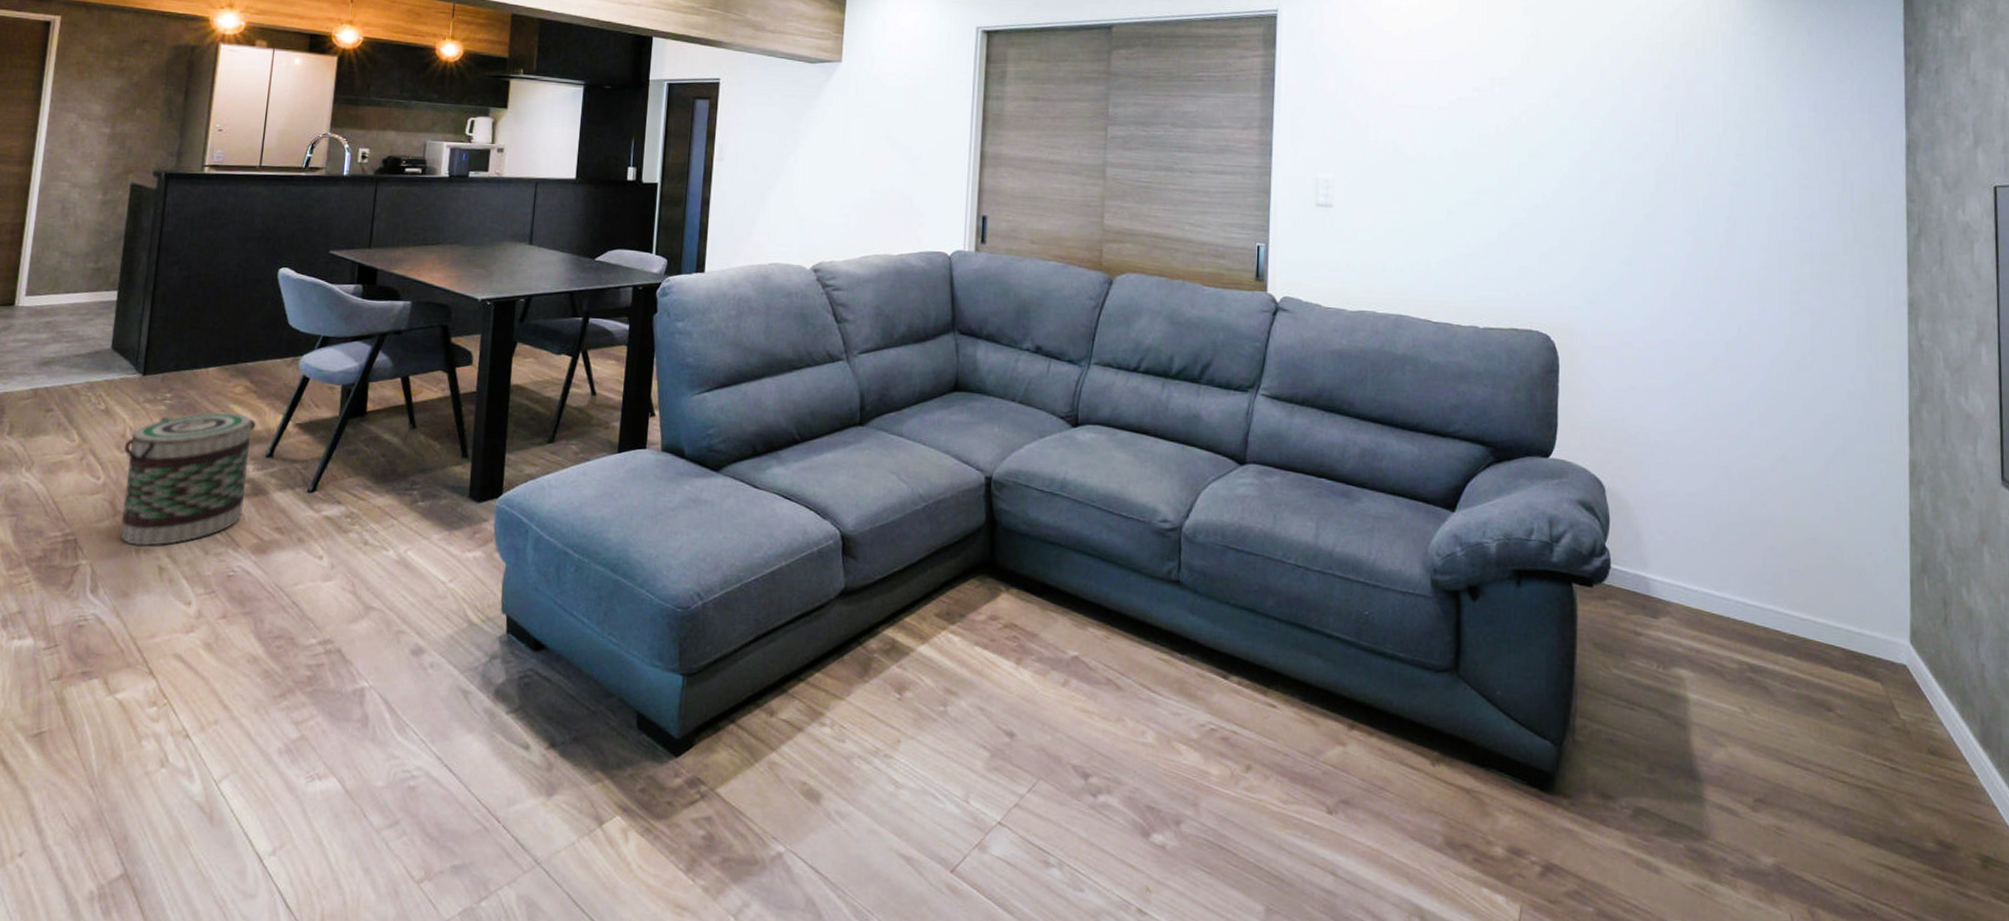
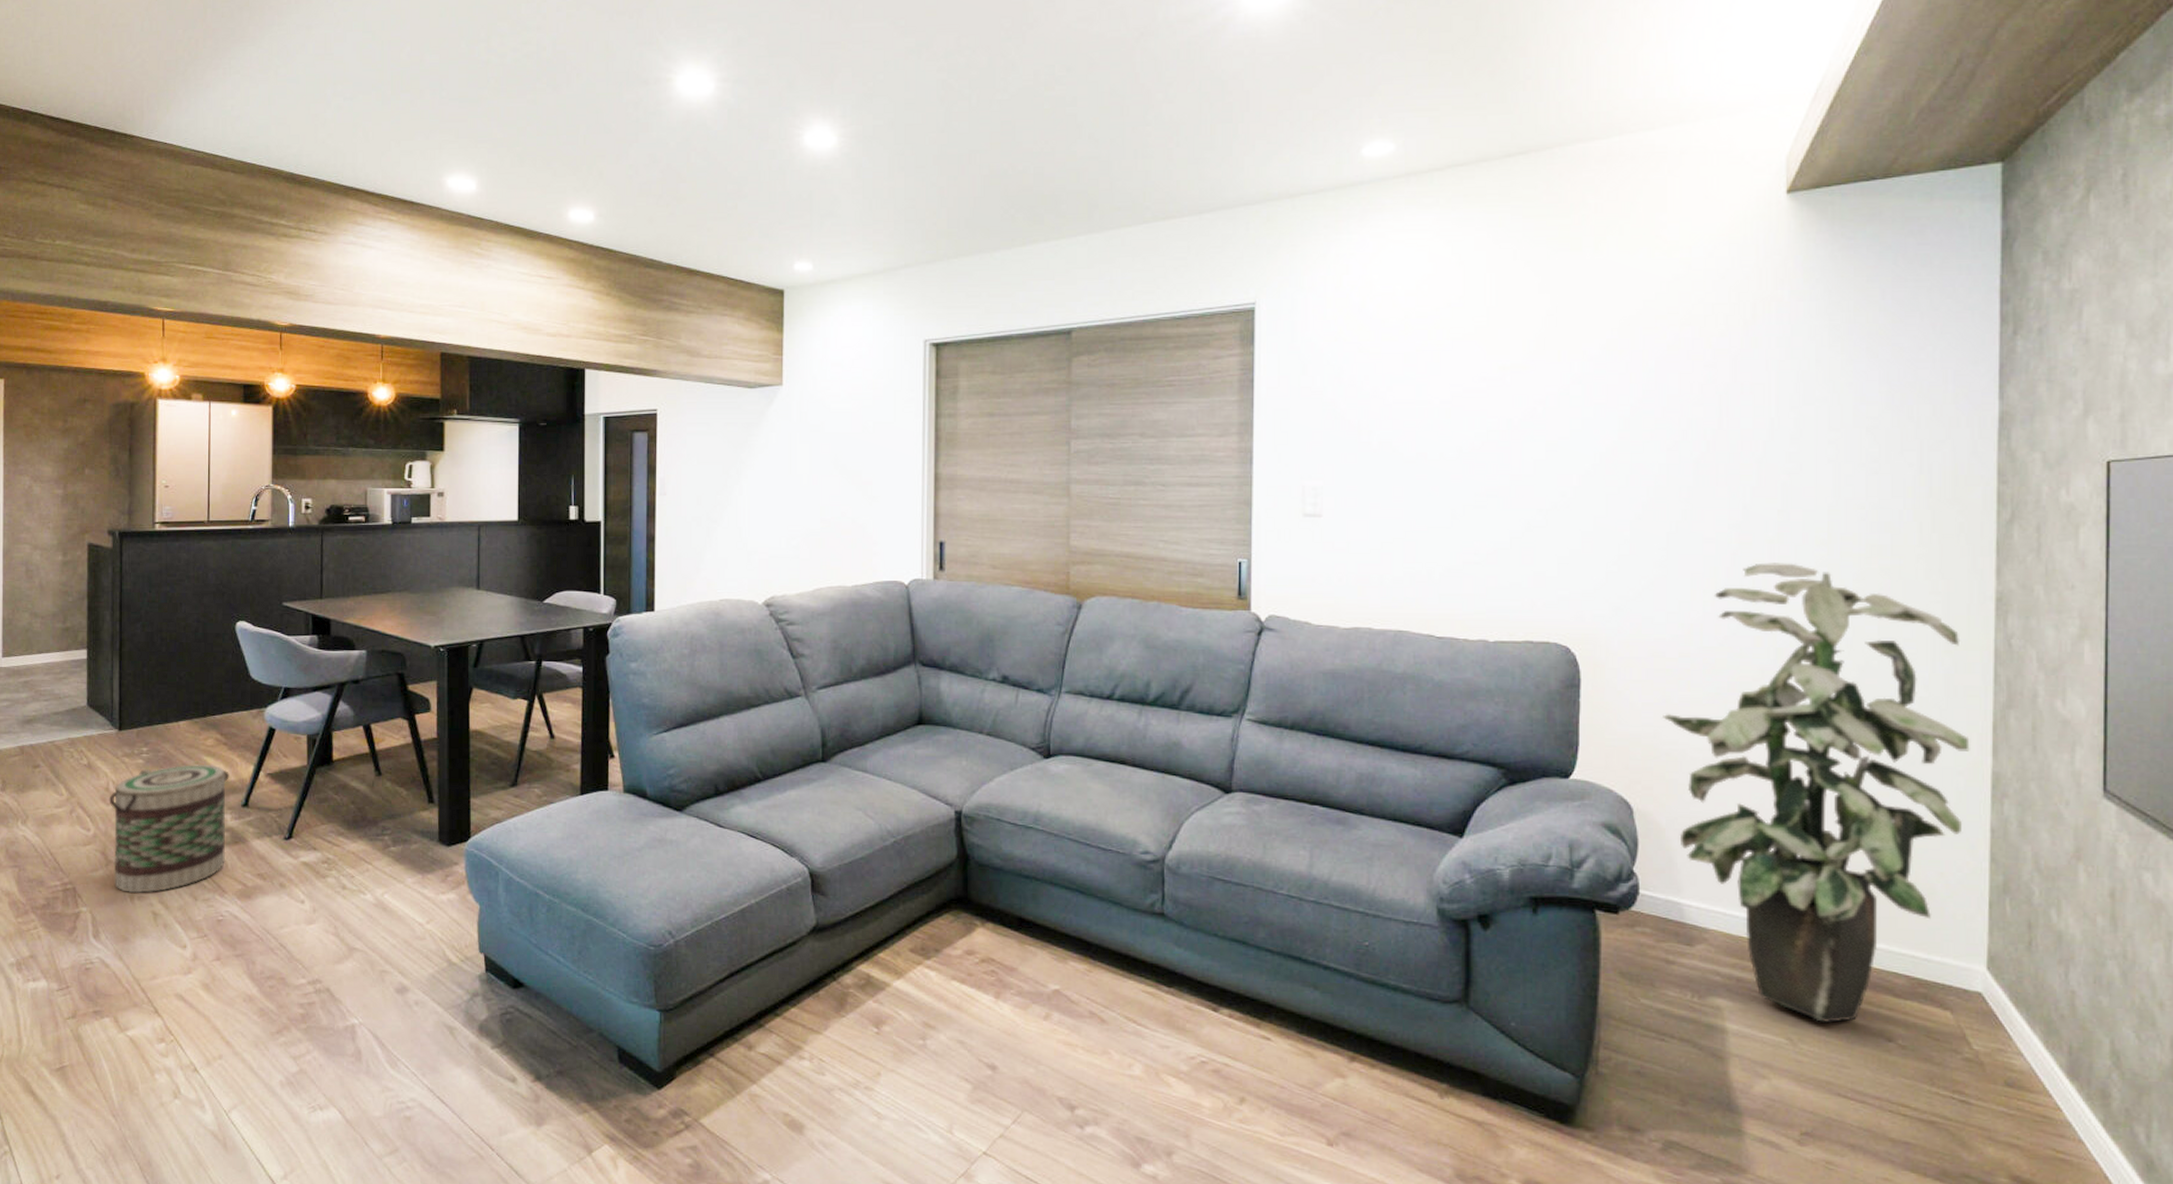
indoor plant: none [1630,264,1891,694] -> present [1663,563,1970,1024]

